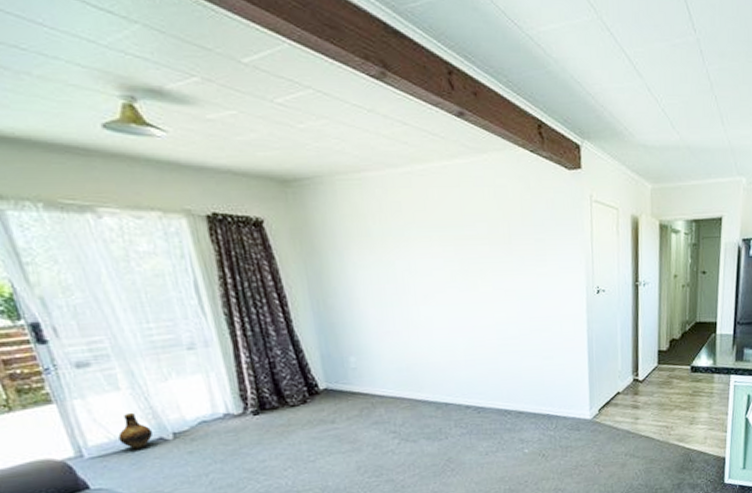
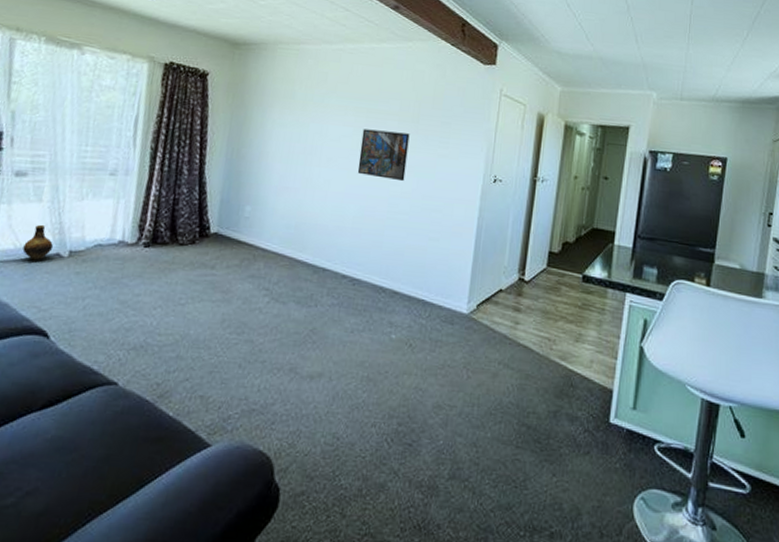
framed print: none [454,256,508,307] -> present [357,129,410,182]

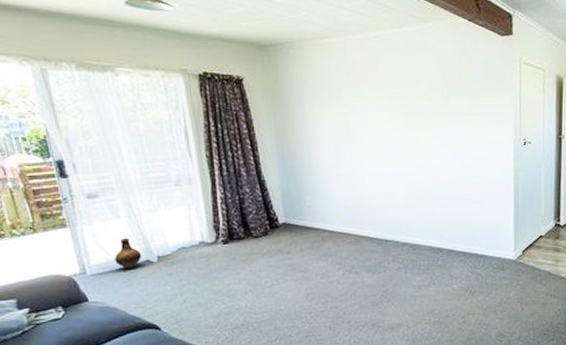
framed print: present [357,129,410,182] -> none [398,111,444,156]

